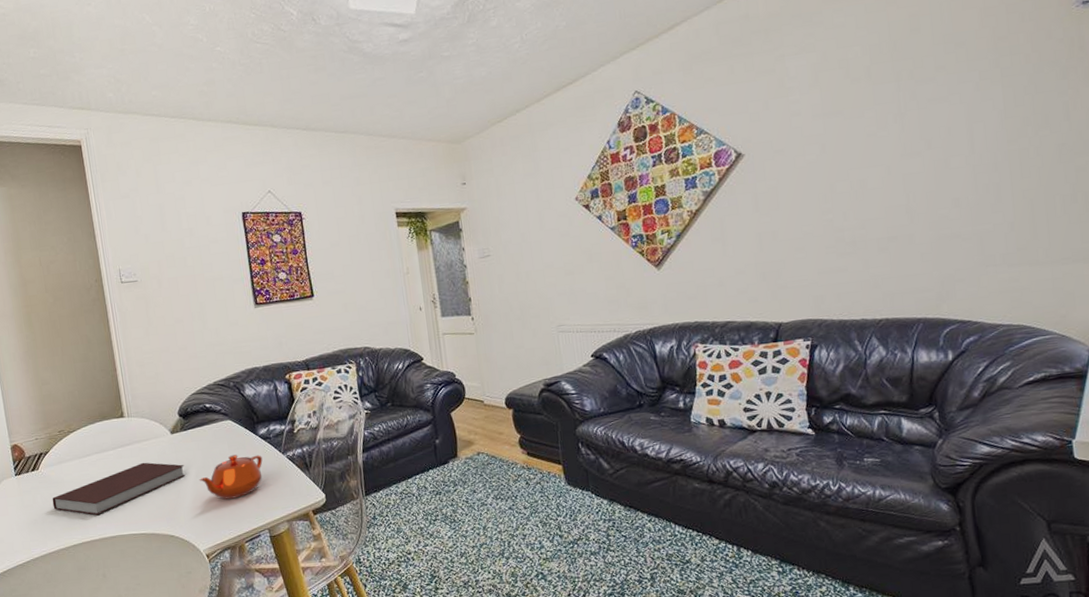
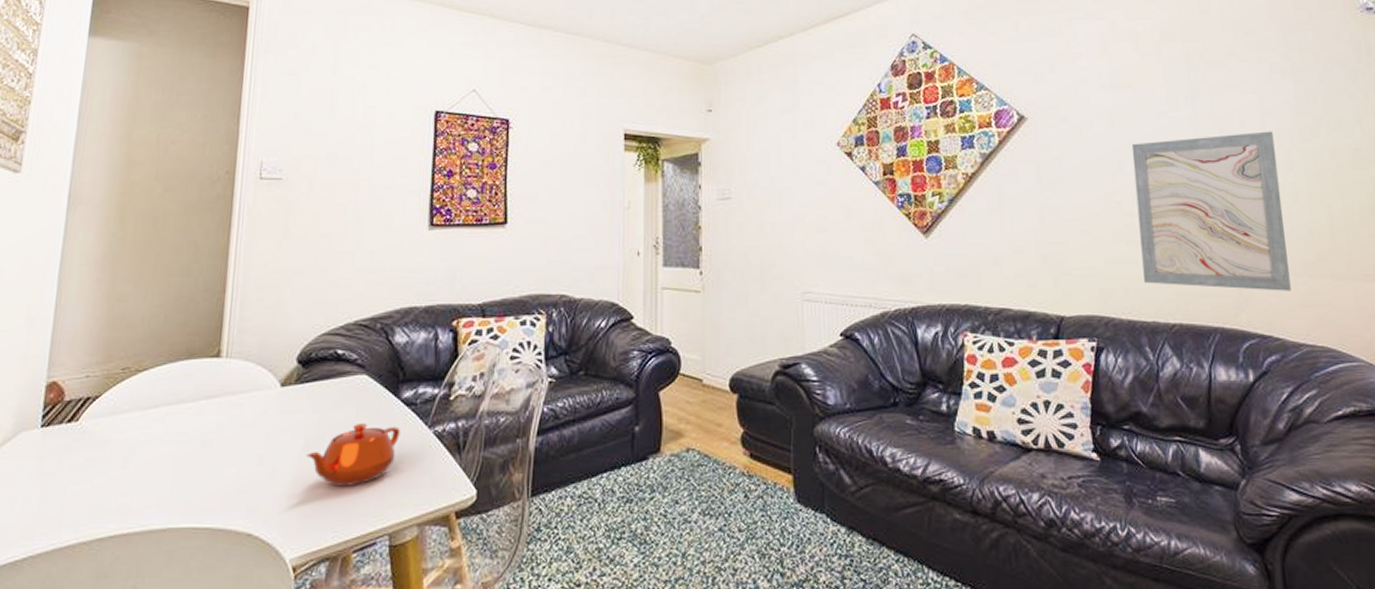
notebook: present [52,462,186,516] -> none [84,423,290,496]
wall art: none [842,137,991,288] -> present [1131,131,1291,291]

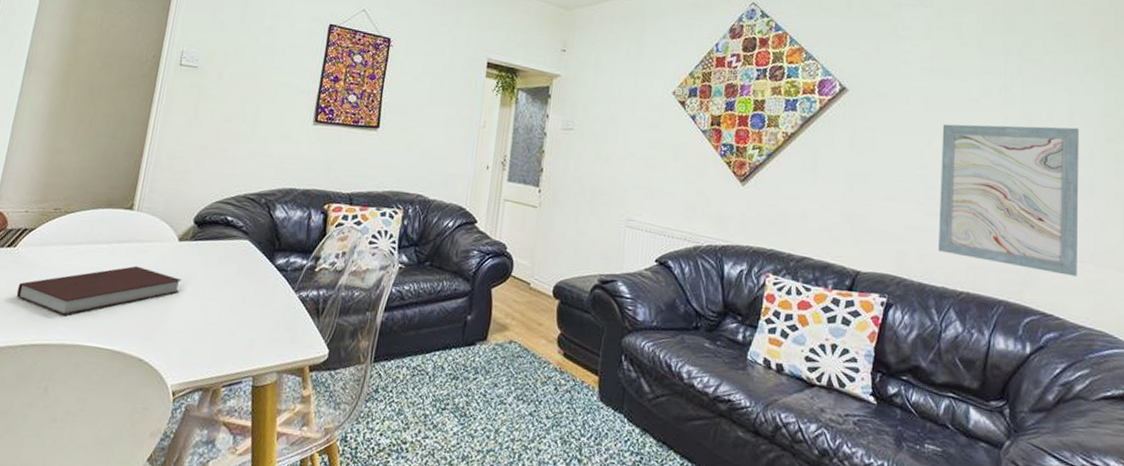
notebook: none [84,423,290,496] -> present [16,266,182,316]
teapot: present [305,423,400,487] -> none [192,280,272,332]

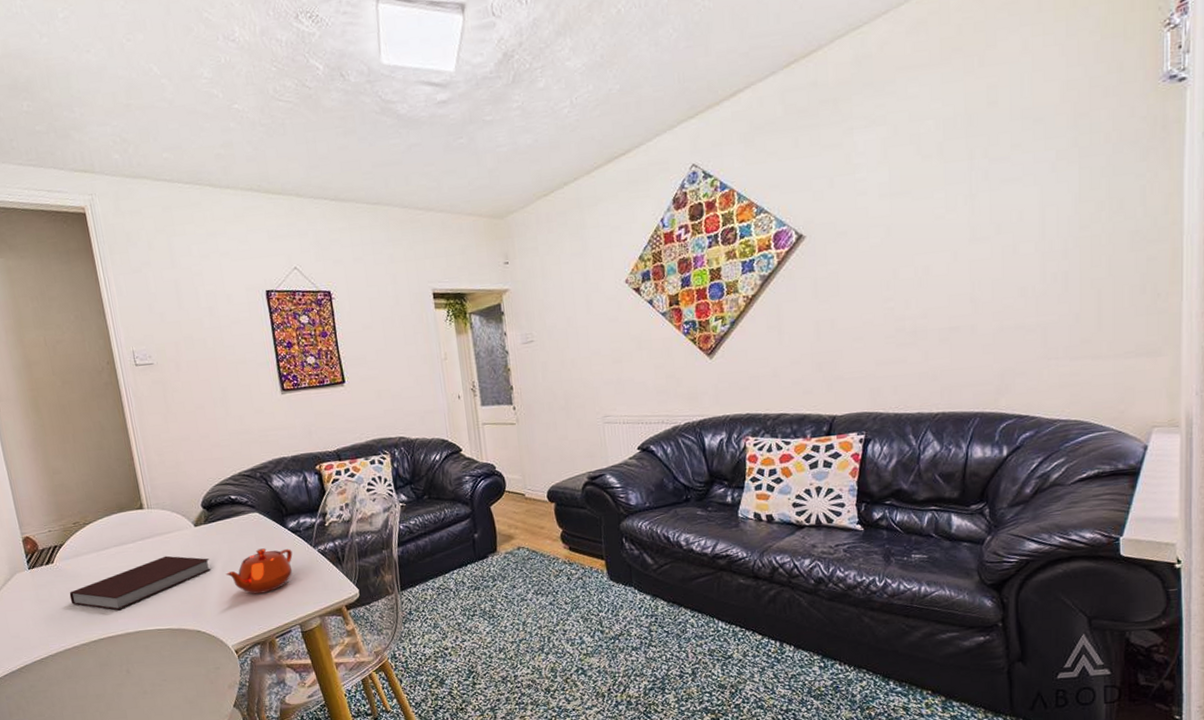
teapot: none [192,280,272,332] -> present [225,548,293,594]
wall art: present [939,124,1079,277] -> none [907,222,1052,380]

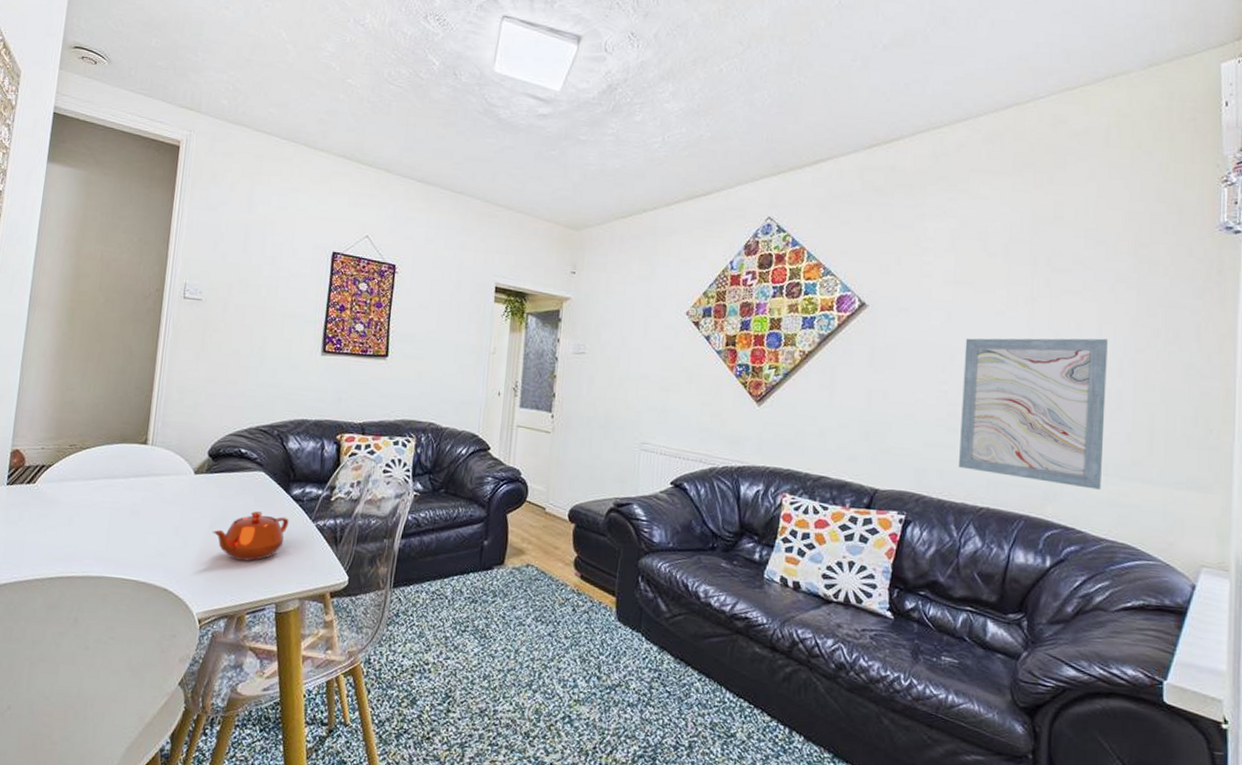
notebook: present [69,555,211,611] -> none [39,499,200,549]
wall art: none [907,222,1052,380] -> present [959,338,1108,490]

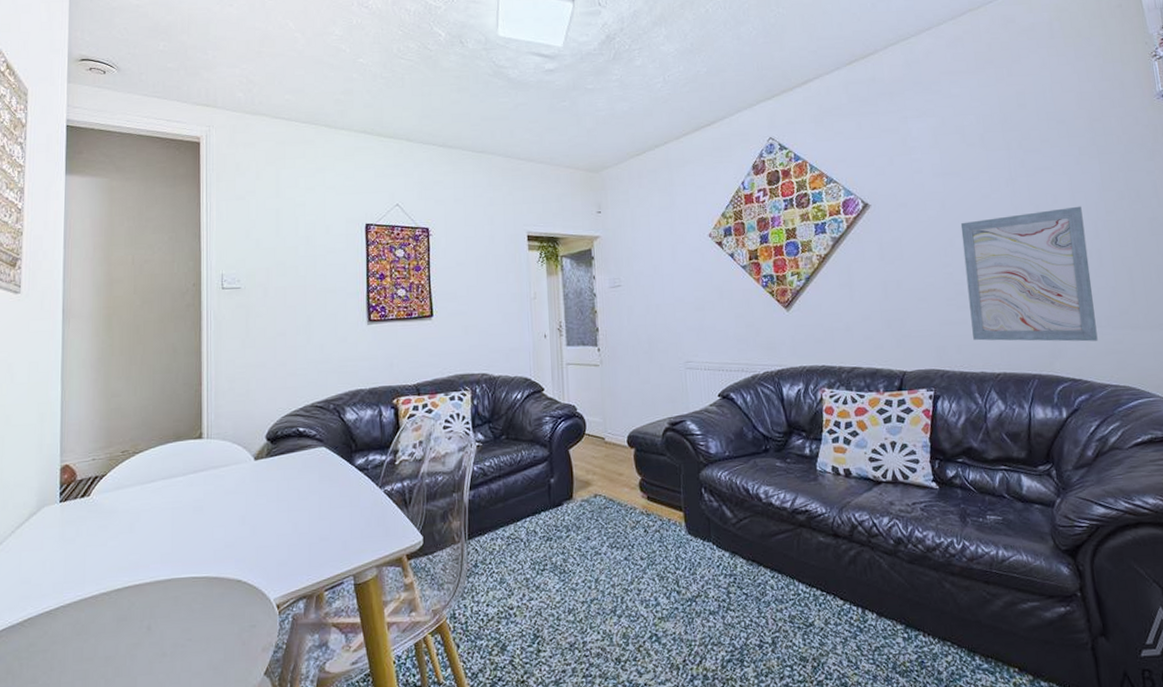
teapot: present [212,511,289,561] -> none [280,487,356,539]

